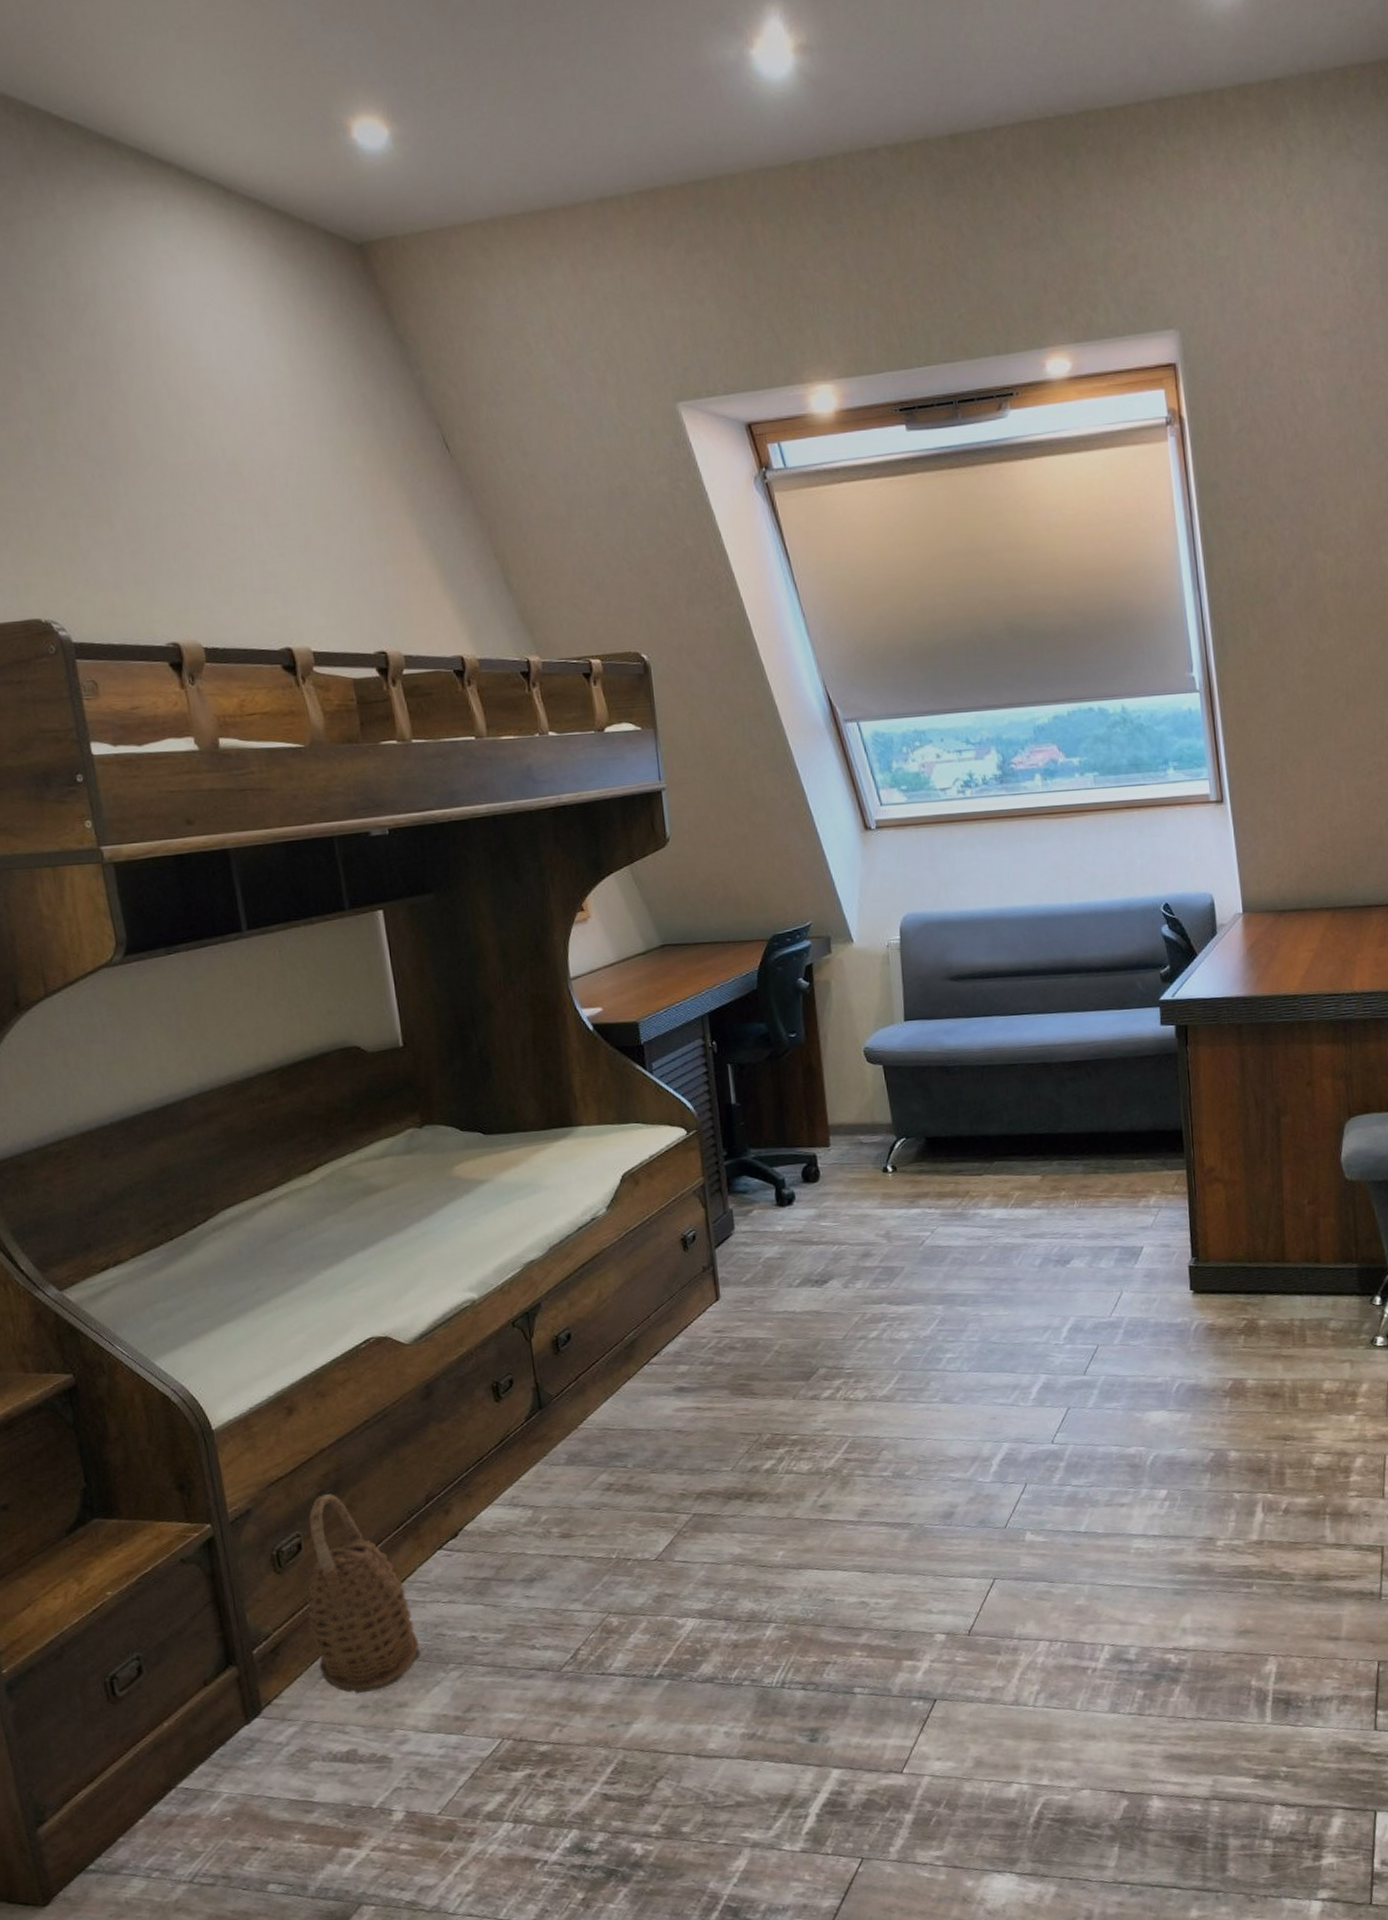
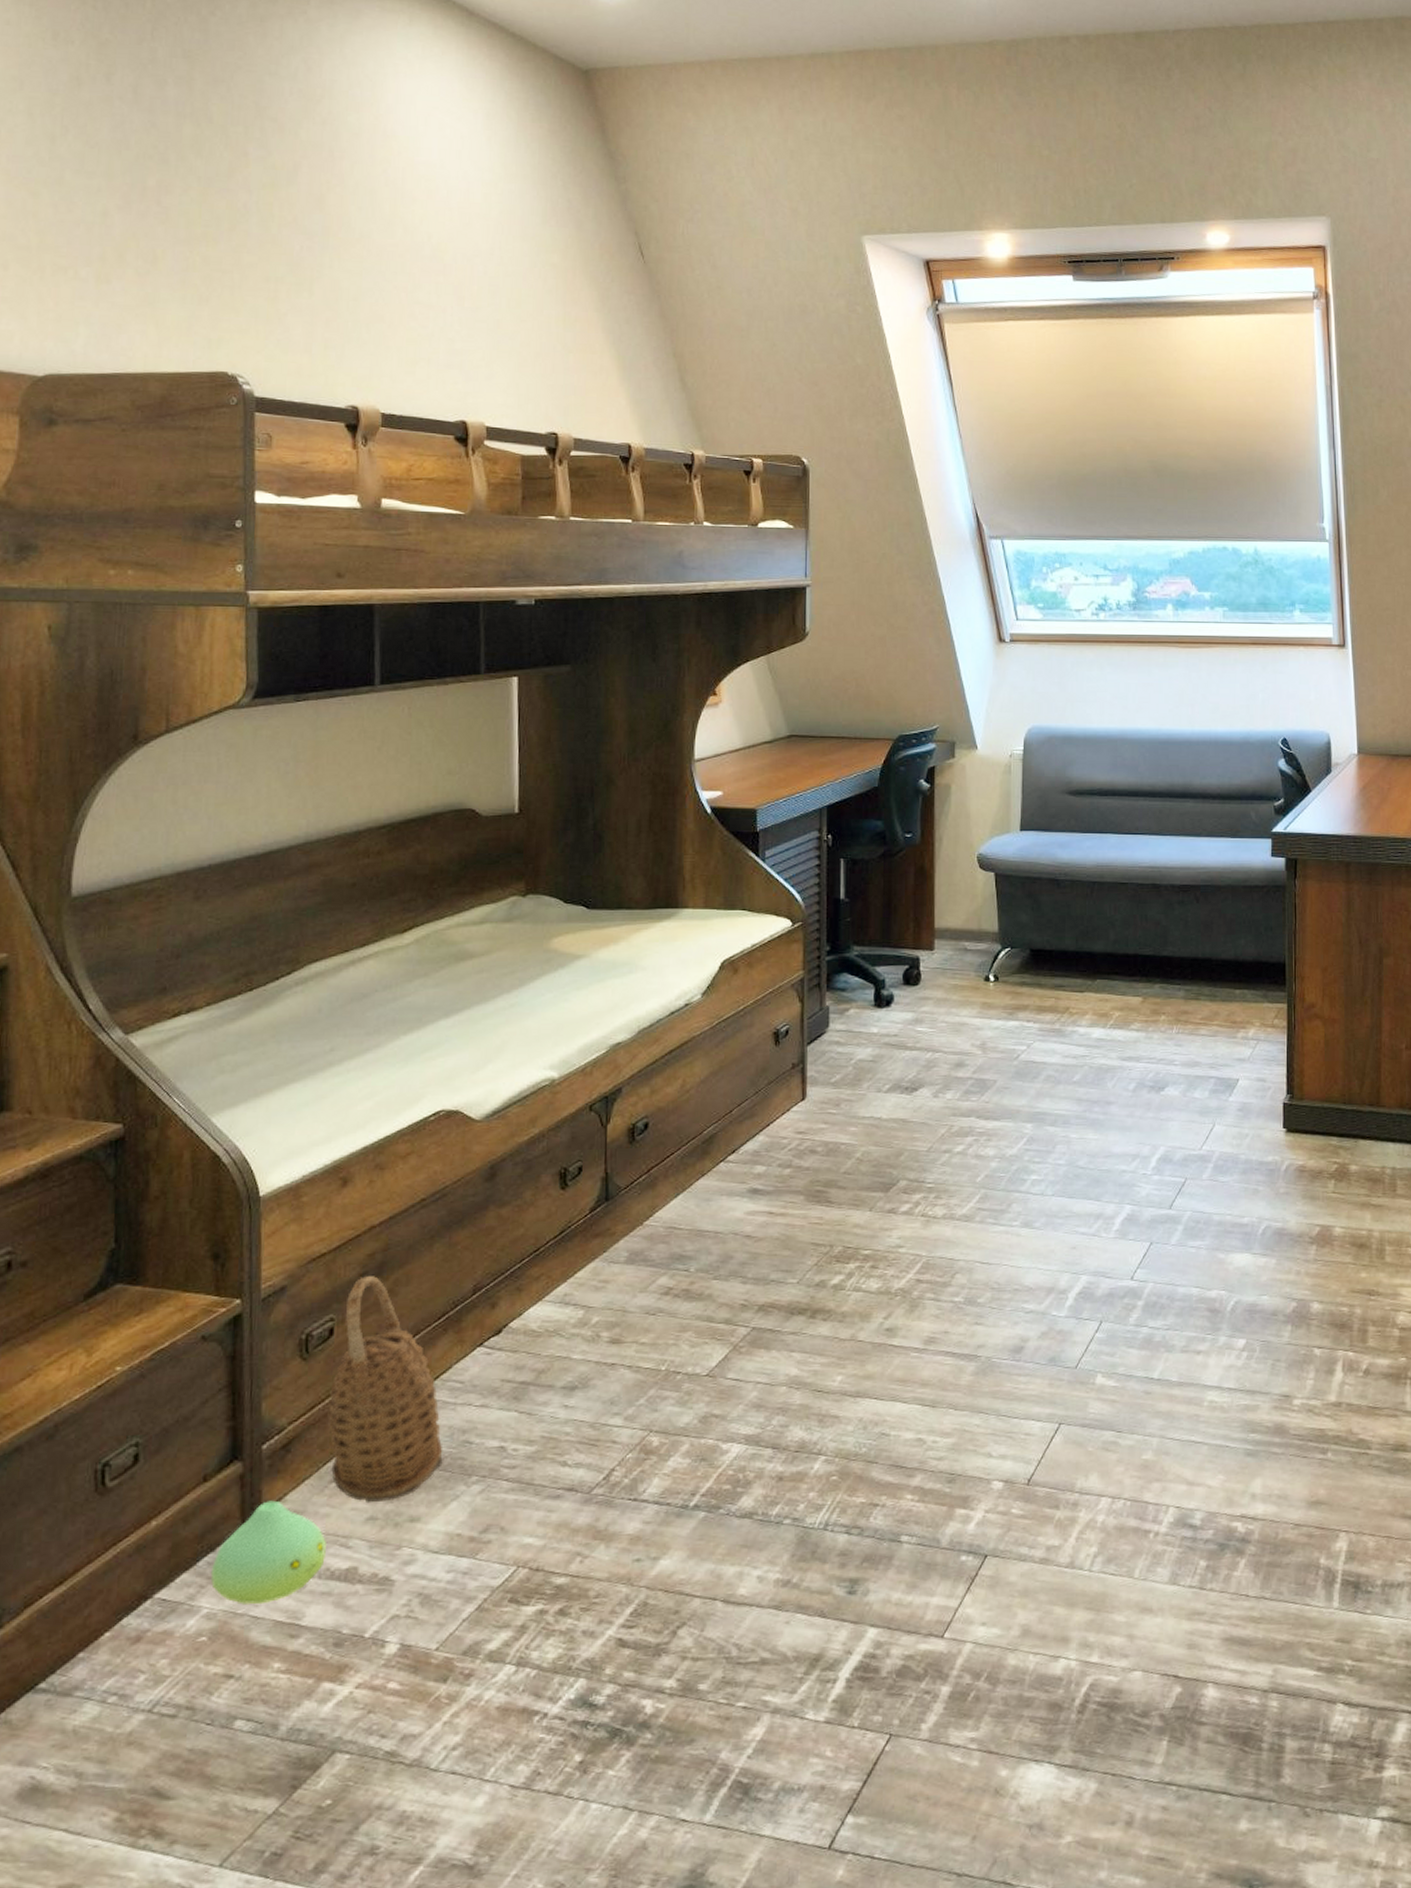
plush toy: none [224,1697,326,1788] -> present [210,1500,326,1605]

